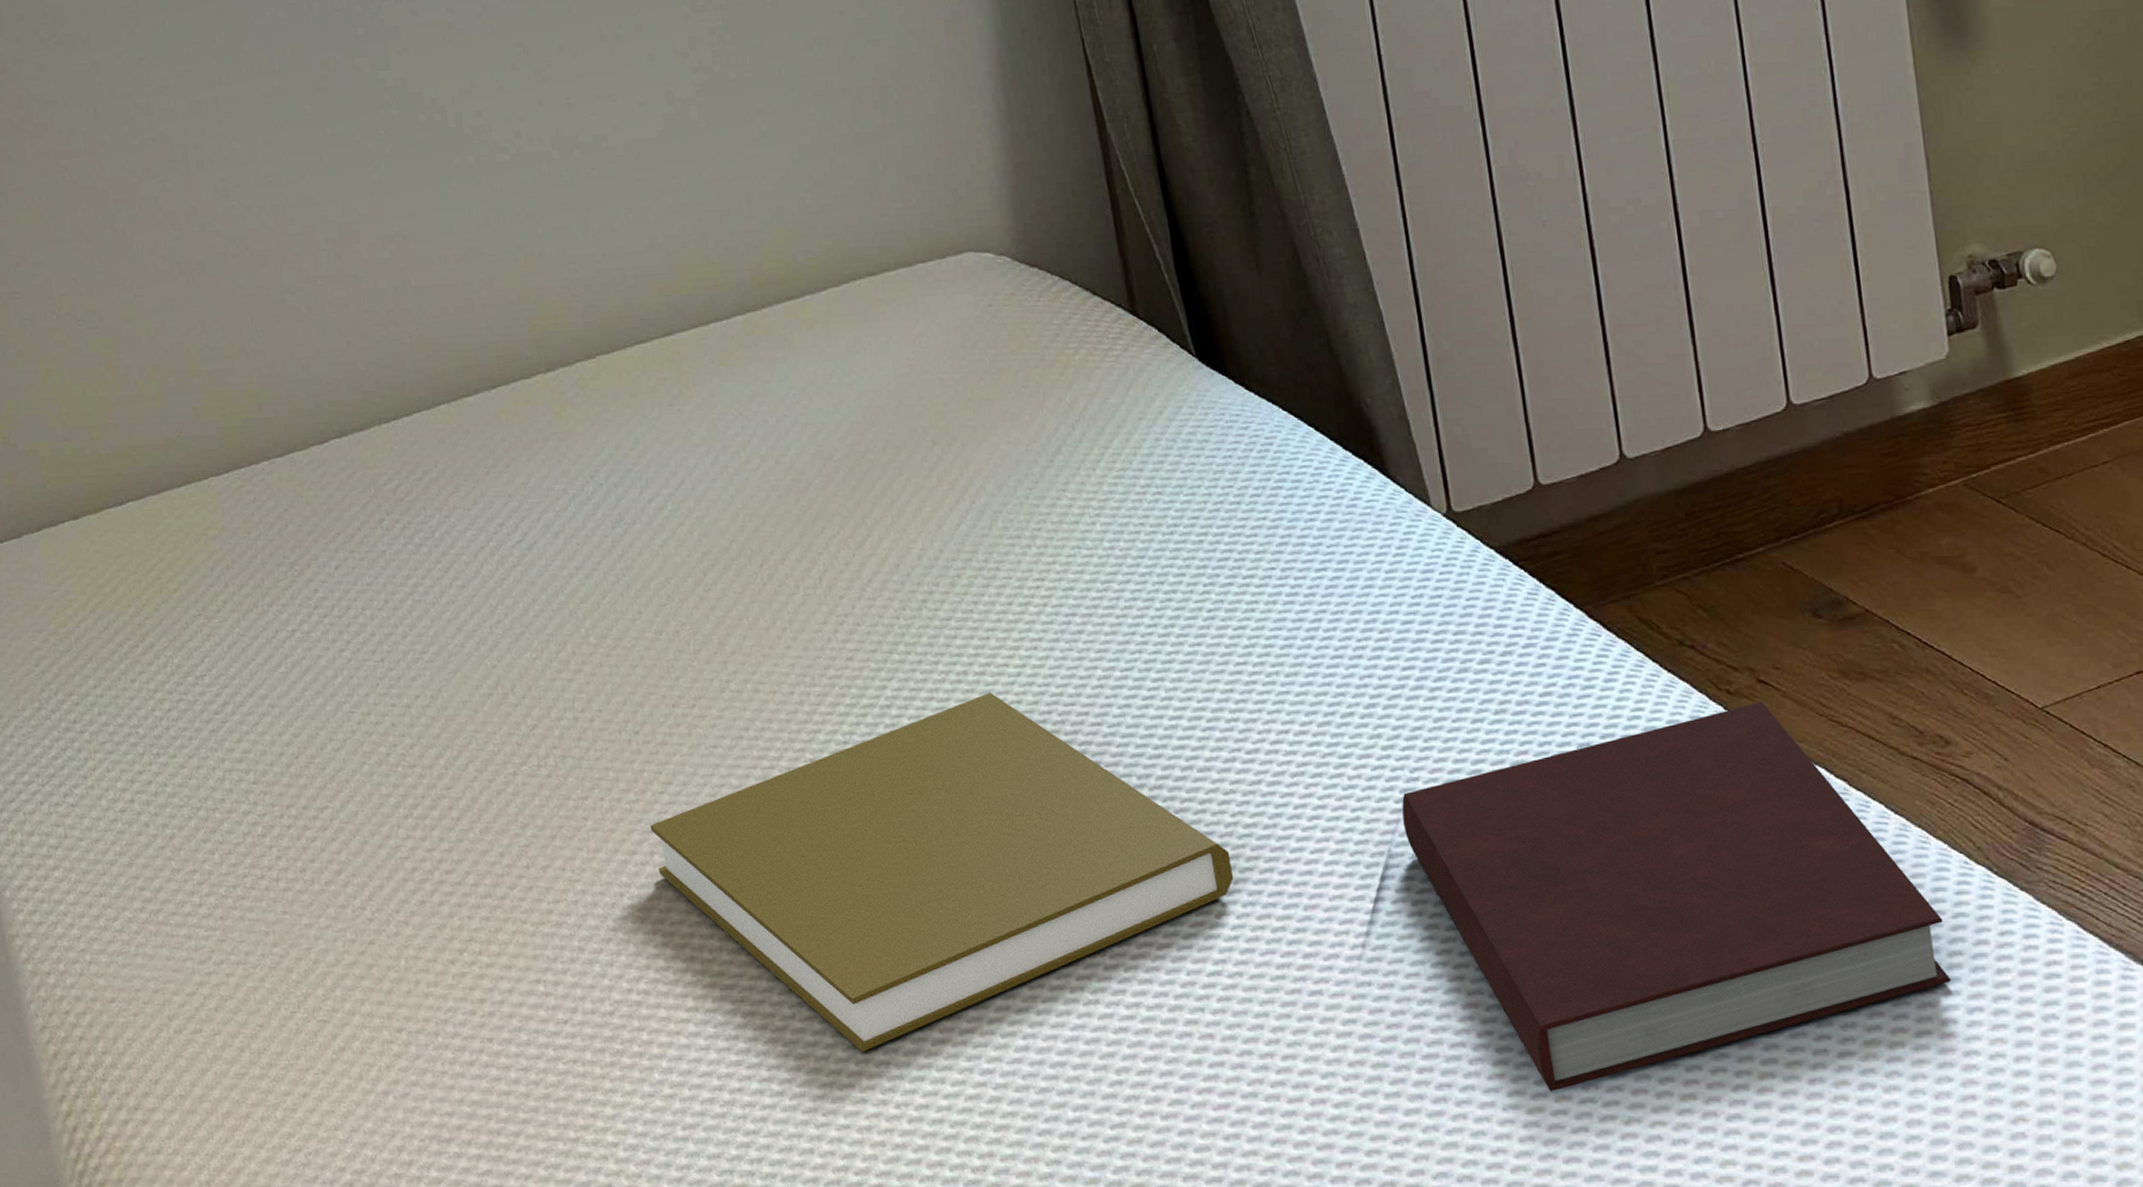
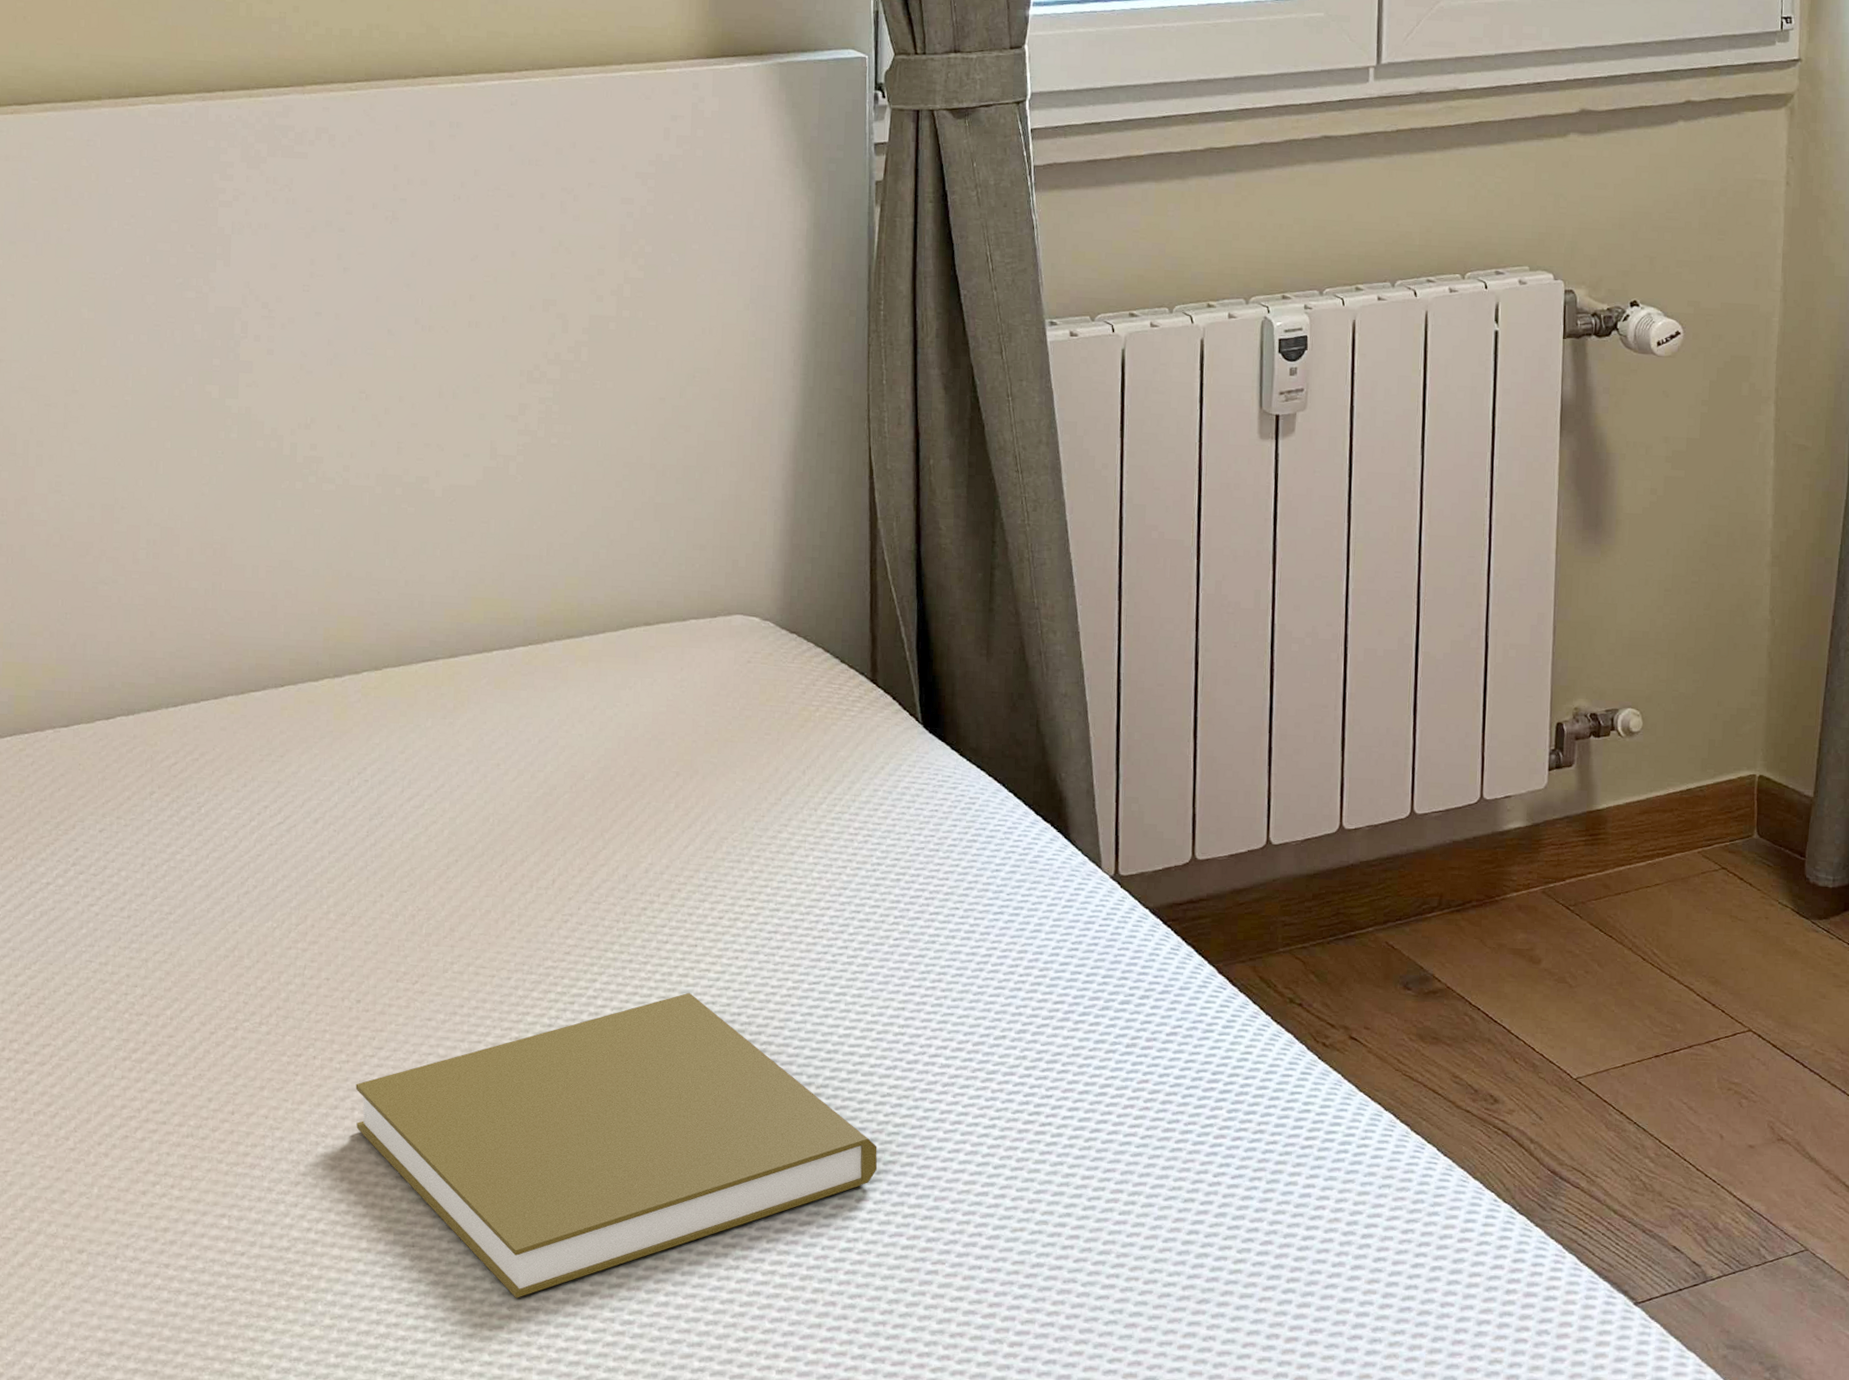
notebook: present [1402,701,1952,1092] -> none [1032,1055,1469,1370]

